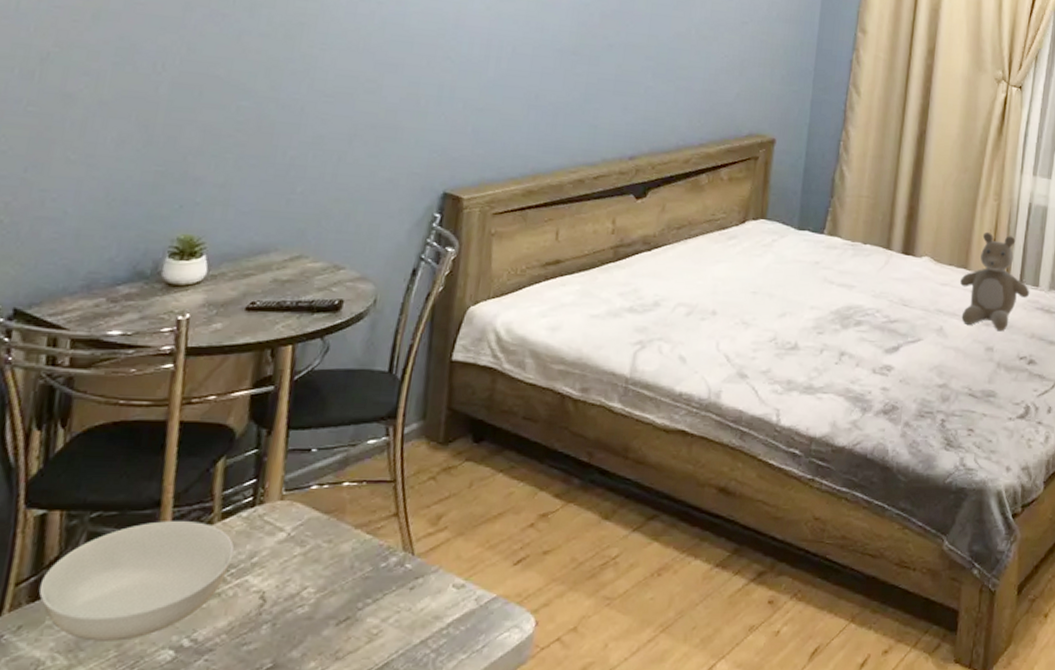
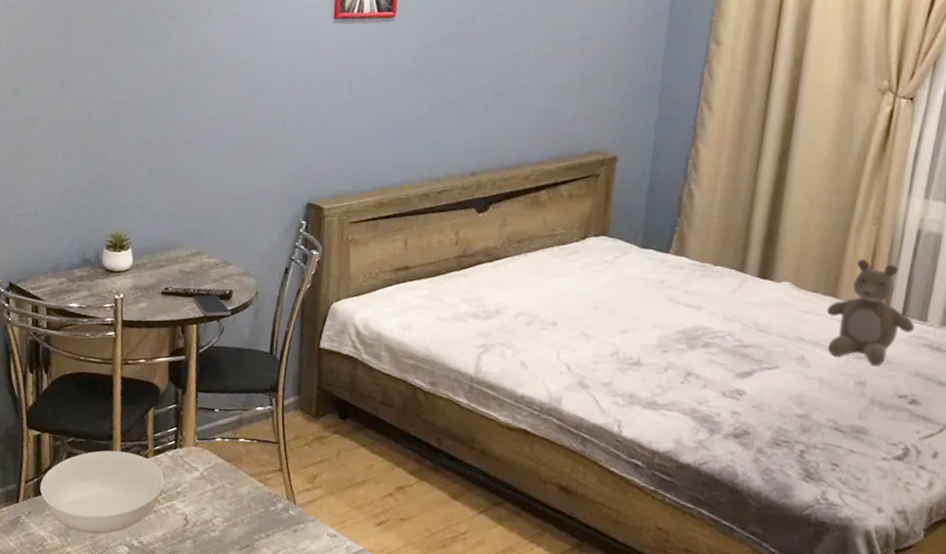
mobile phone: none [288,307,340,335] -> present [192,295,231,318]

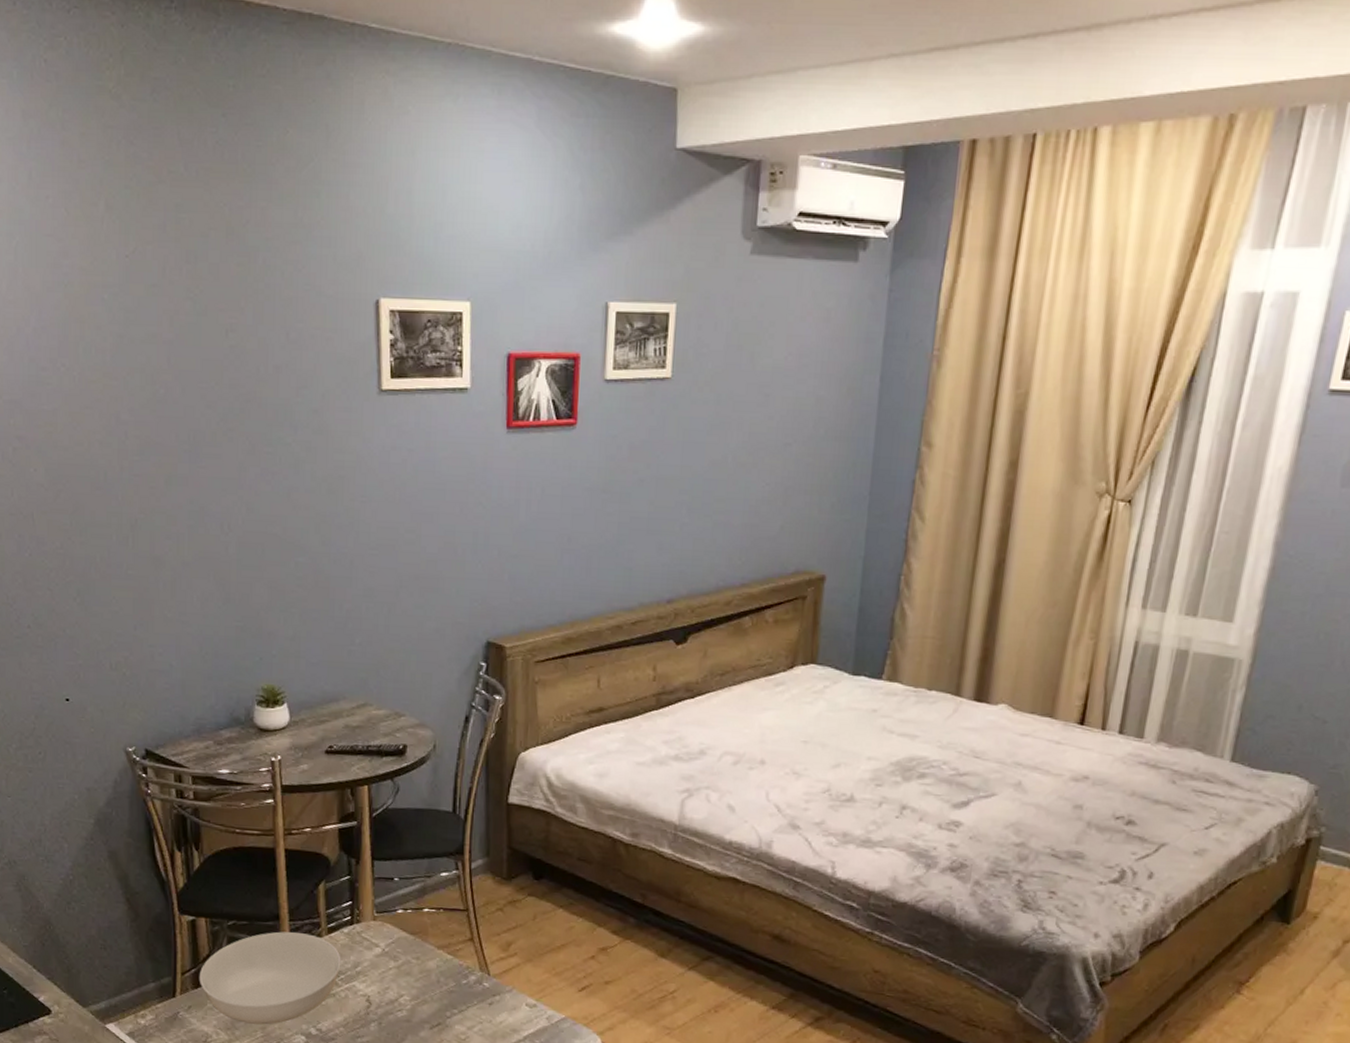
mobile phone: present [192,295,231,318] -> none [361,751,406,777]
teddy bear: present [827,258,915,367] -> none [1044,675,1132,788]

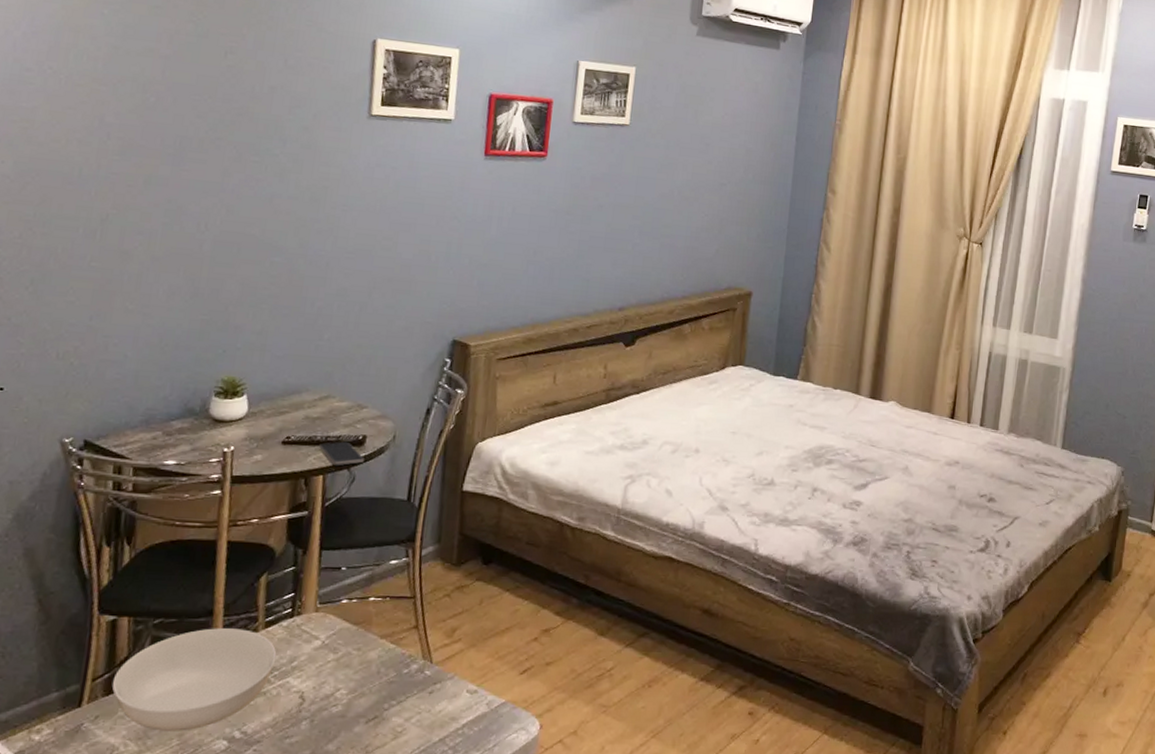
mobile phone: none [361,751,406,777] -> present [319,441,364,467]

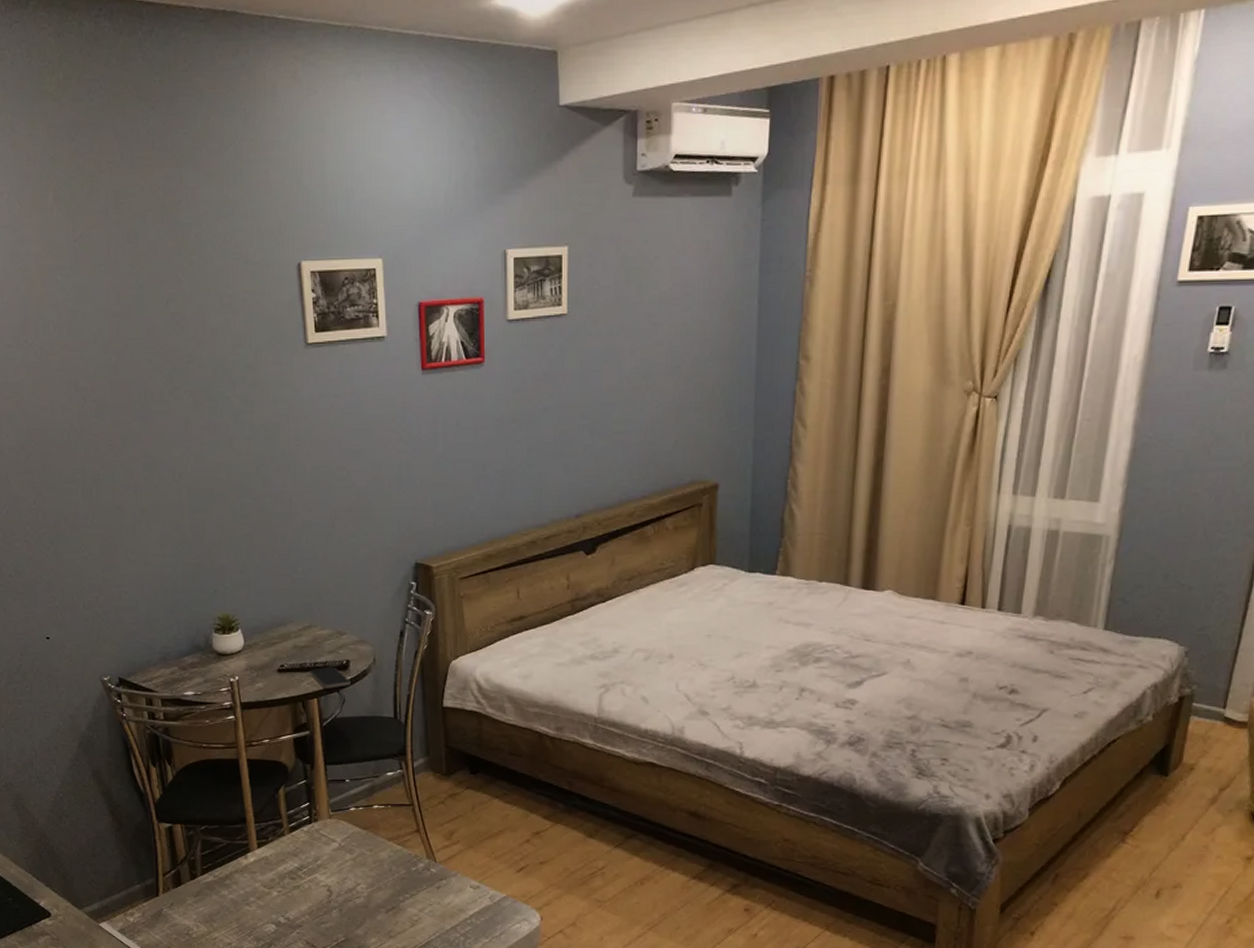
bowl: present [111,628,277,731] -> none [178,833,303,917]

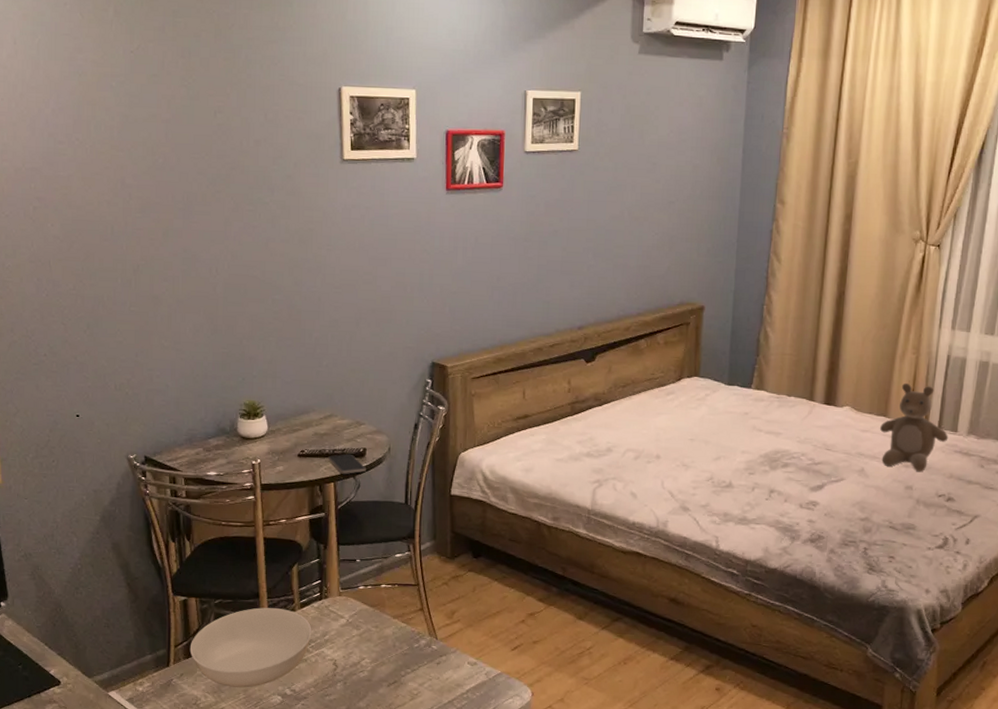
bowl: none [178,833,303,917] -> present [189,607,312,688]
teddy bear: none [928,559,1011,662] -> present [880,382,949,472]

